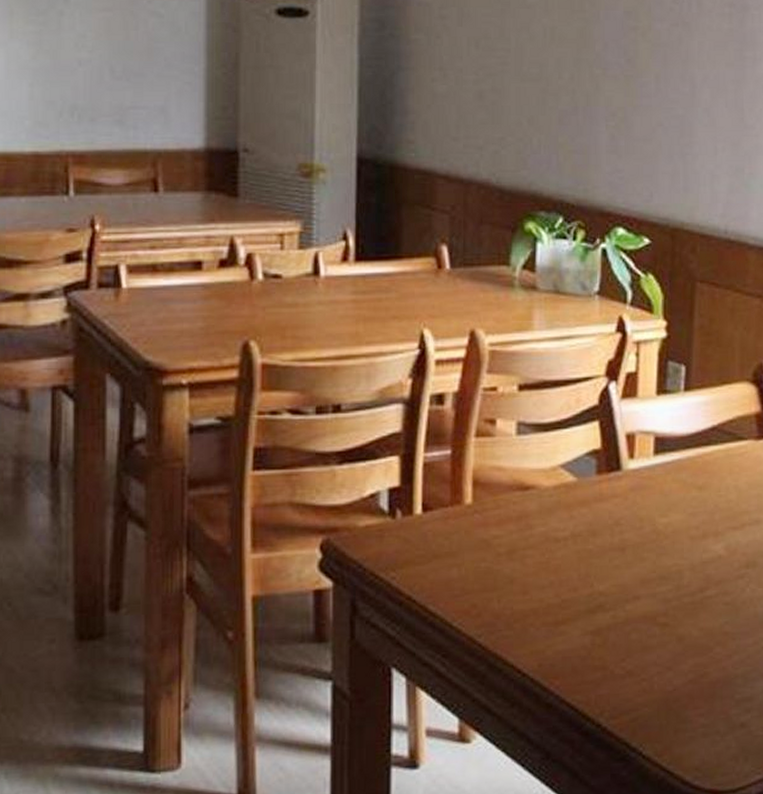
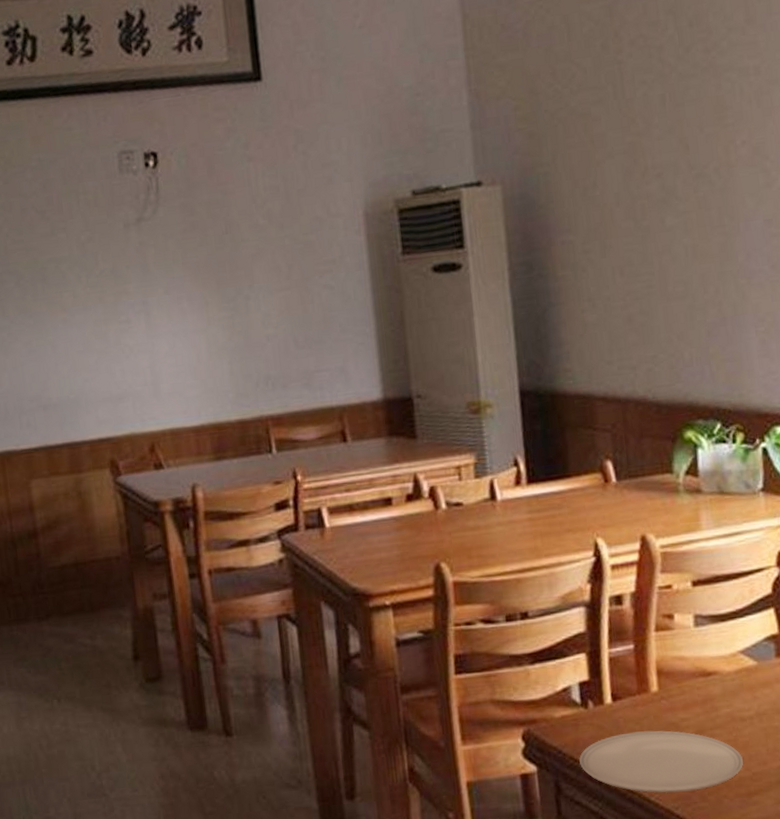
plate: none [381,547,554,619] -> present [579,730,744,794]

